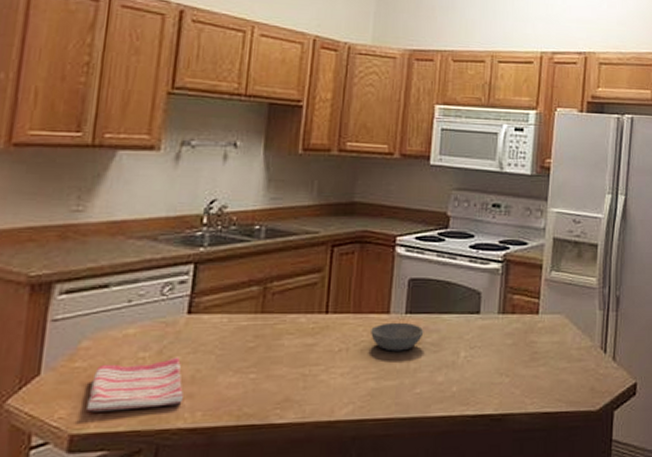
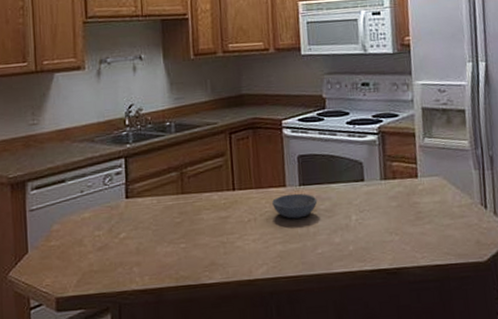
dish towel: present [87,357,183,412] -> none [64,233,133,280]

